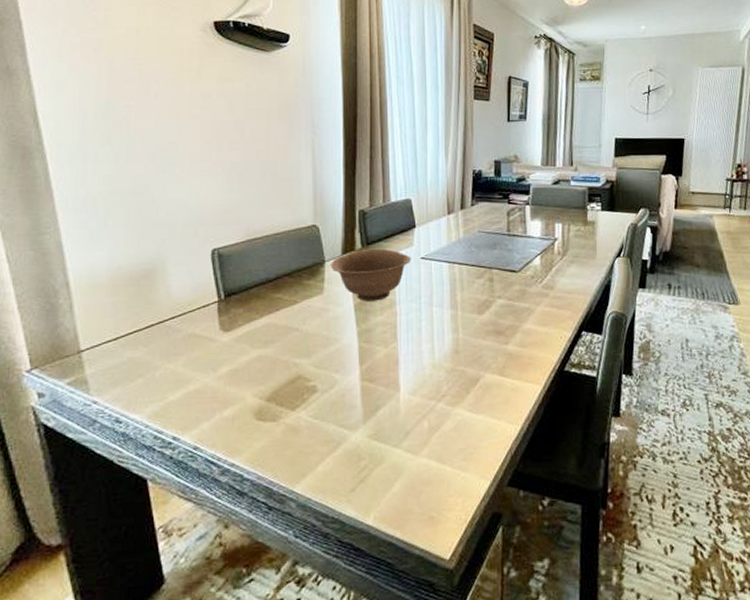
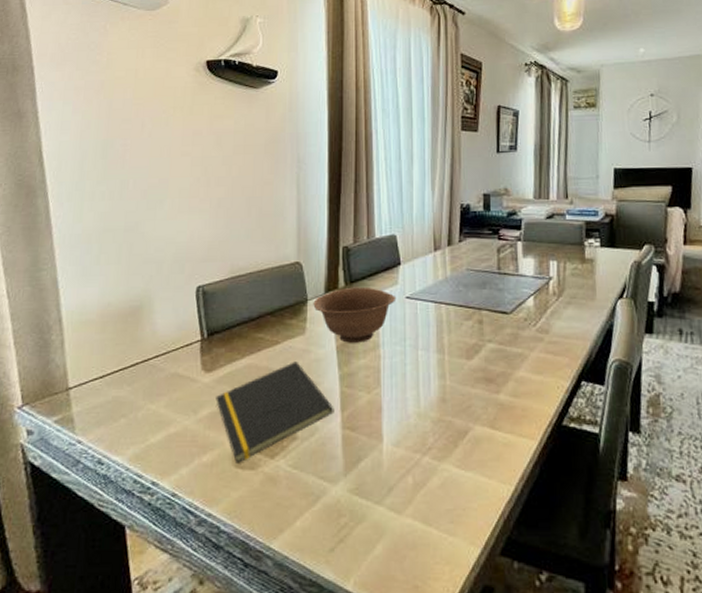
notepad: none [235,320,353,416] -> present [216,361,334,464]

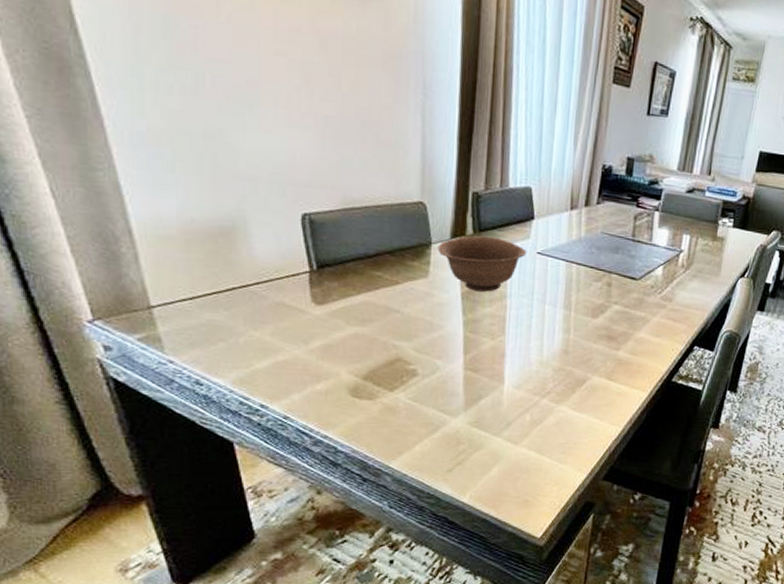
notepad: present [216,361,334,464] -> none [329,303,457,394]

